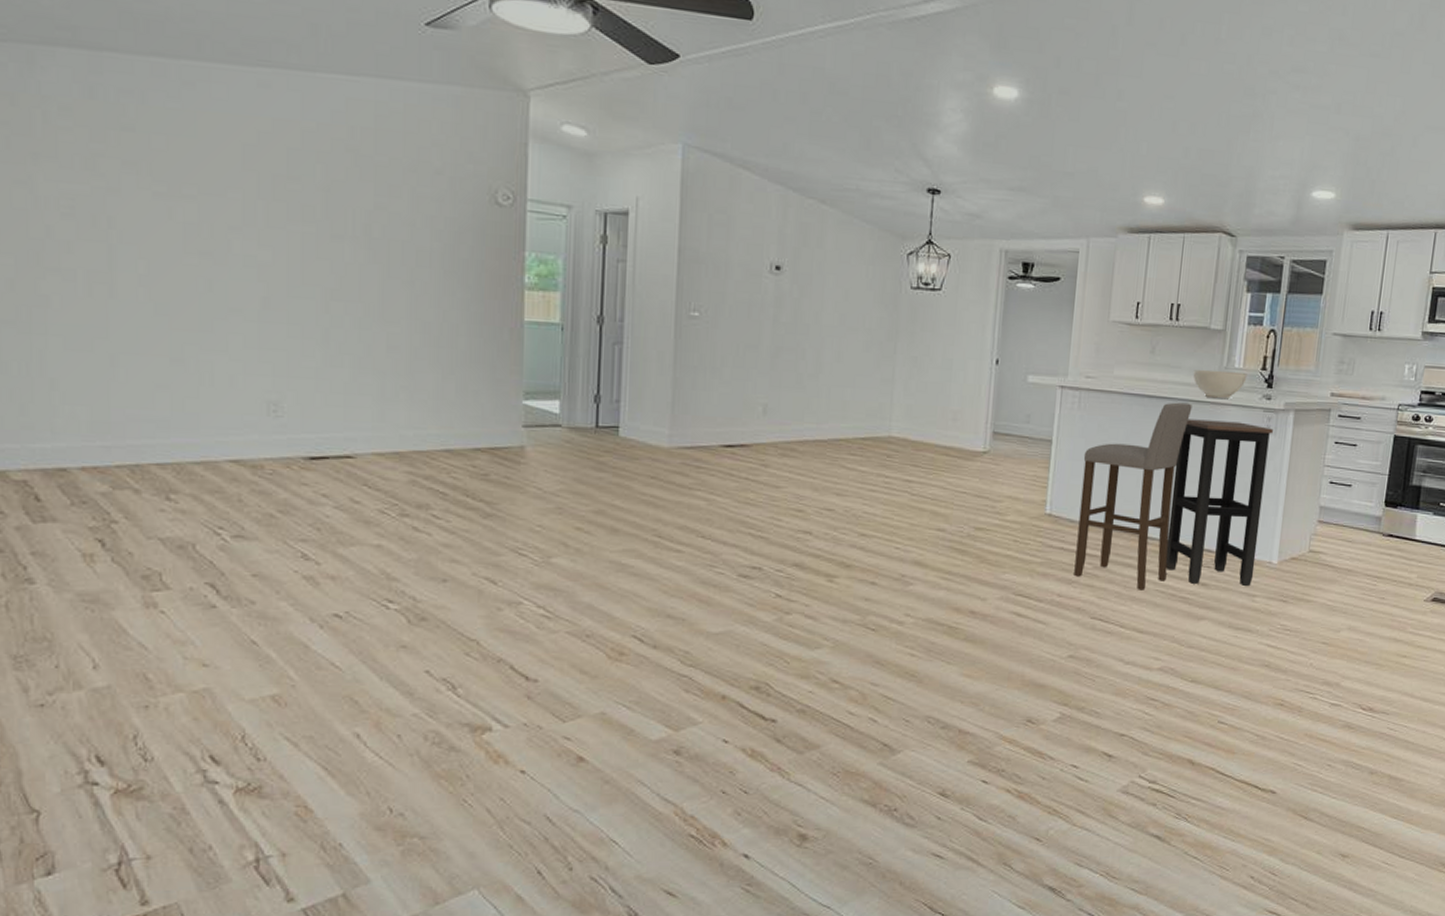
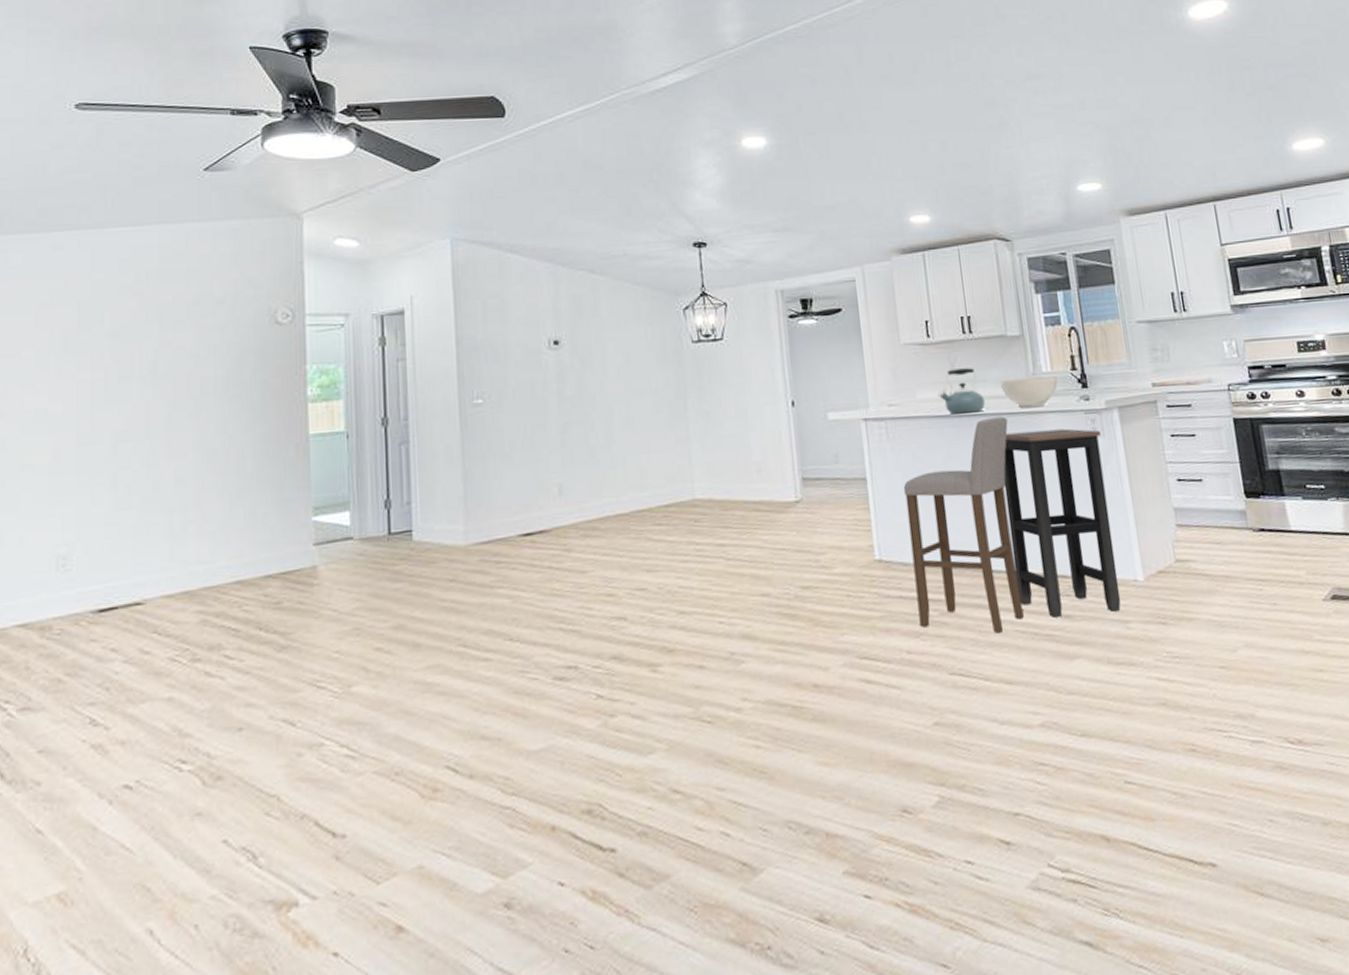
kettle: none [1133,352,1177,396] -> present [937,368,986,414]

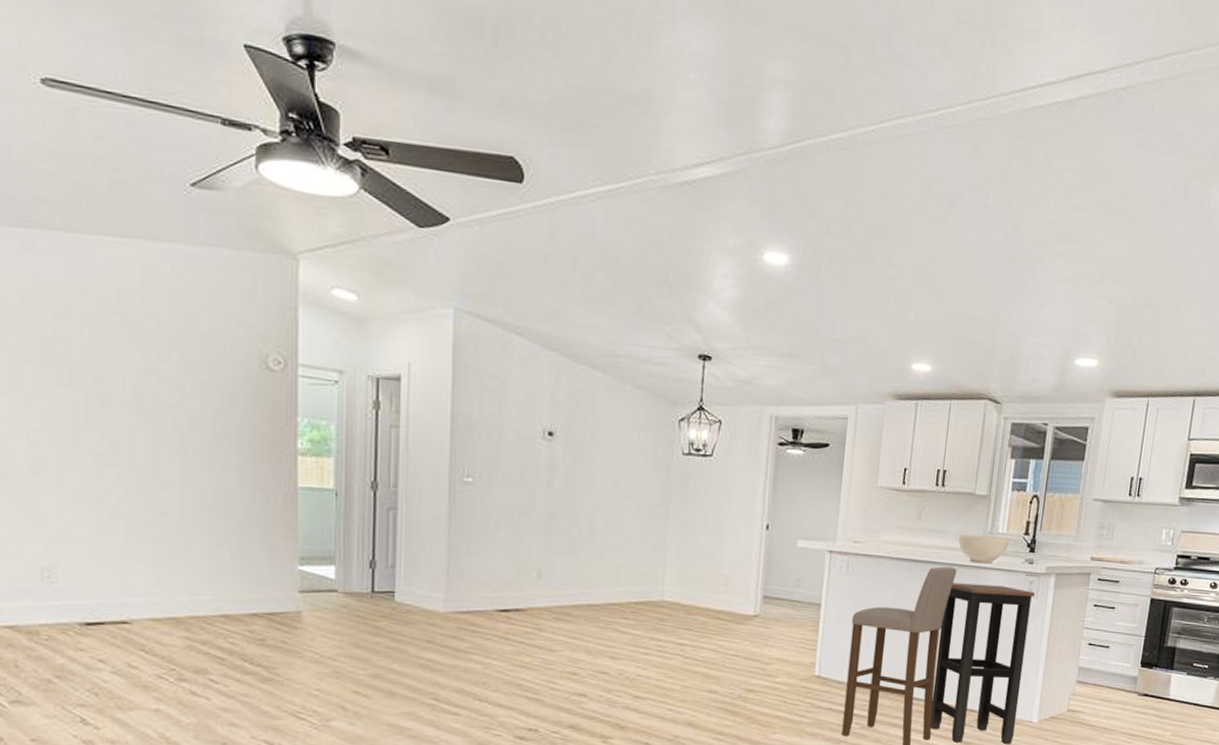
kettle: present [937,368,986,414] -> none [900,517,942,560]

